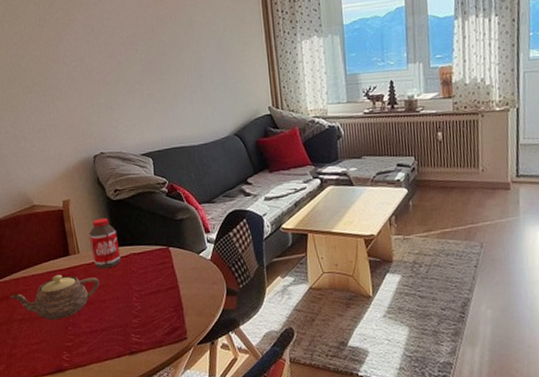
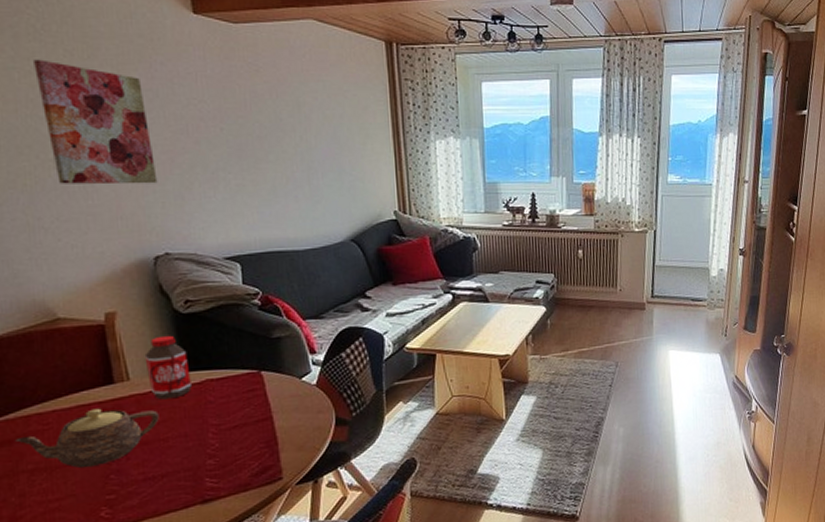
wall art: none [16,12,95,104] -> present [34,59,158,185]

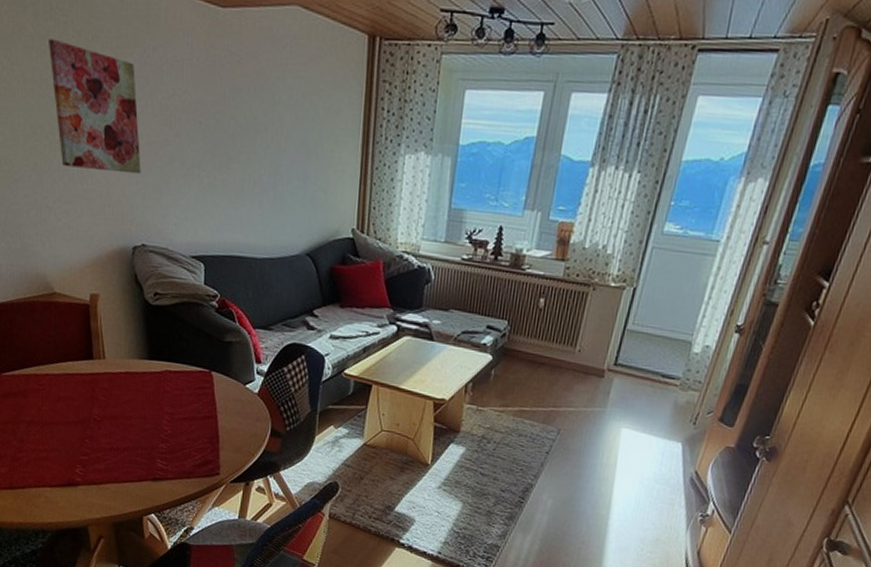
teapot: present [14,408,159,469] -> none [18,378,126,430]
bottle: present [144,335,192,400] -> none [118,323,153,383]

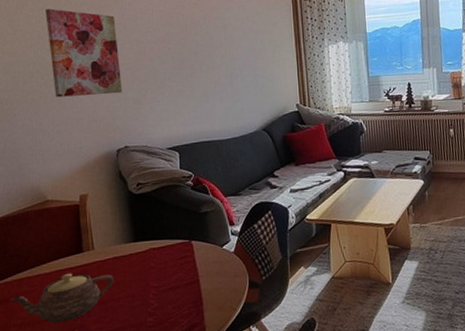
teapot: none [18,378,126,430] -> present [10,273,114,324]

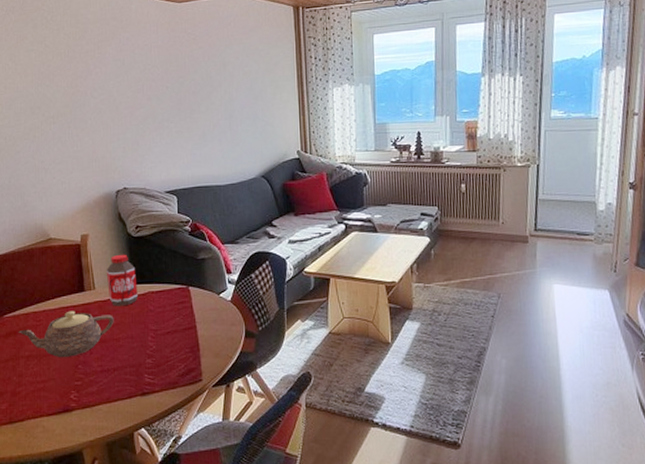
wall art: present [45,8,123,98] -> none [45,42,121,135]
bottle: none [106,212,139,266] -> present [106,254,138,307]

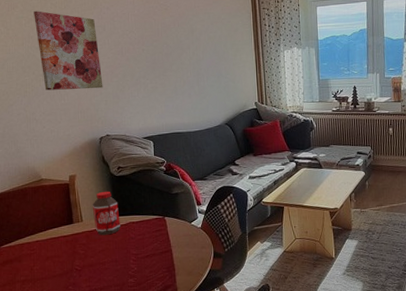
teapot: present [18,310,114,358] -> none [14,240,100,281]
wall art: none [45,42,121,135] -> present [34,11,103,91]

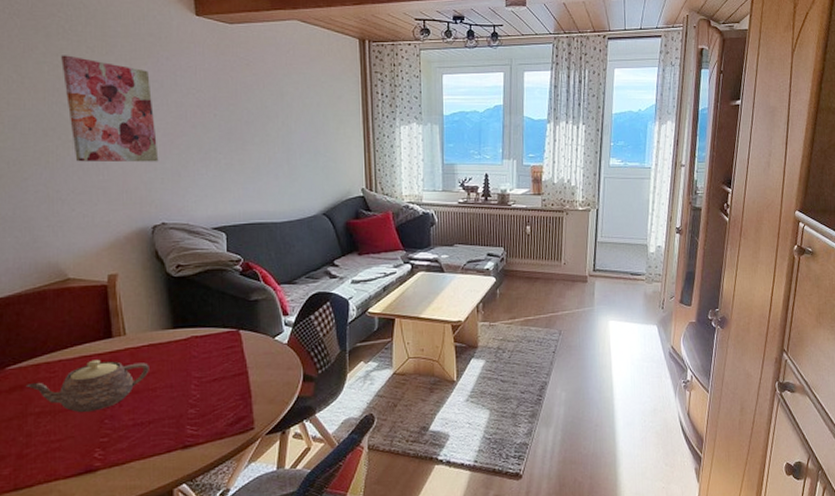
teapot: none [14,240,100,281] -> present [25,359,149,413]
bottle: present [92,191,120,236] -> none [139,295,178,354]

